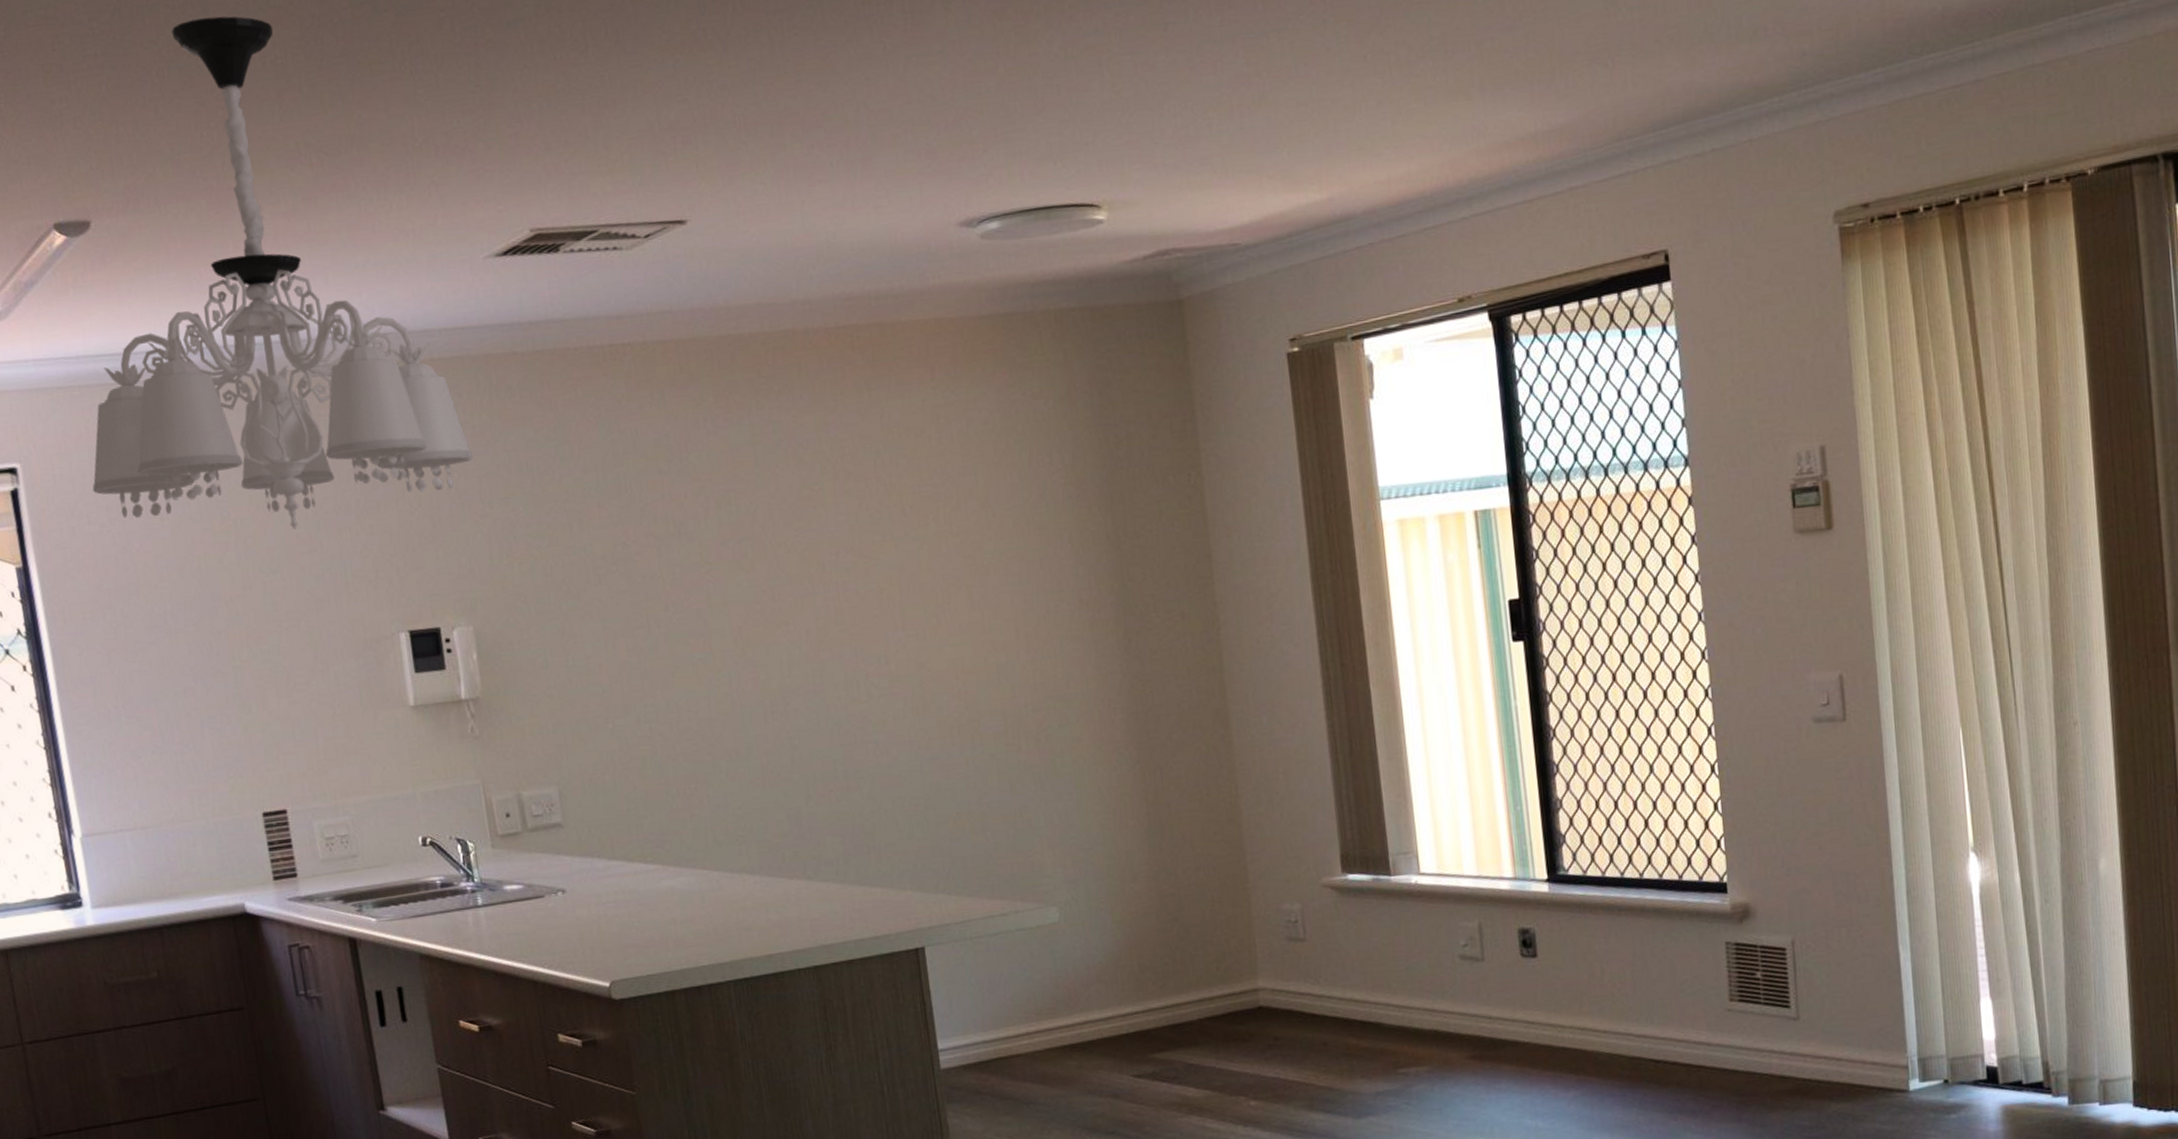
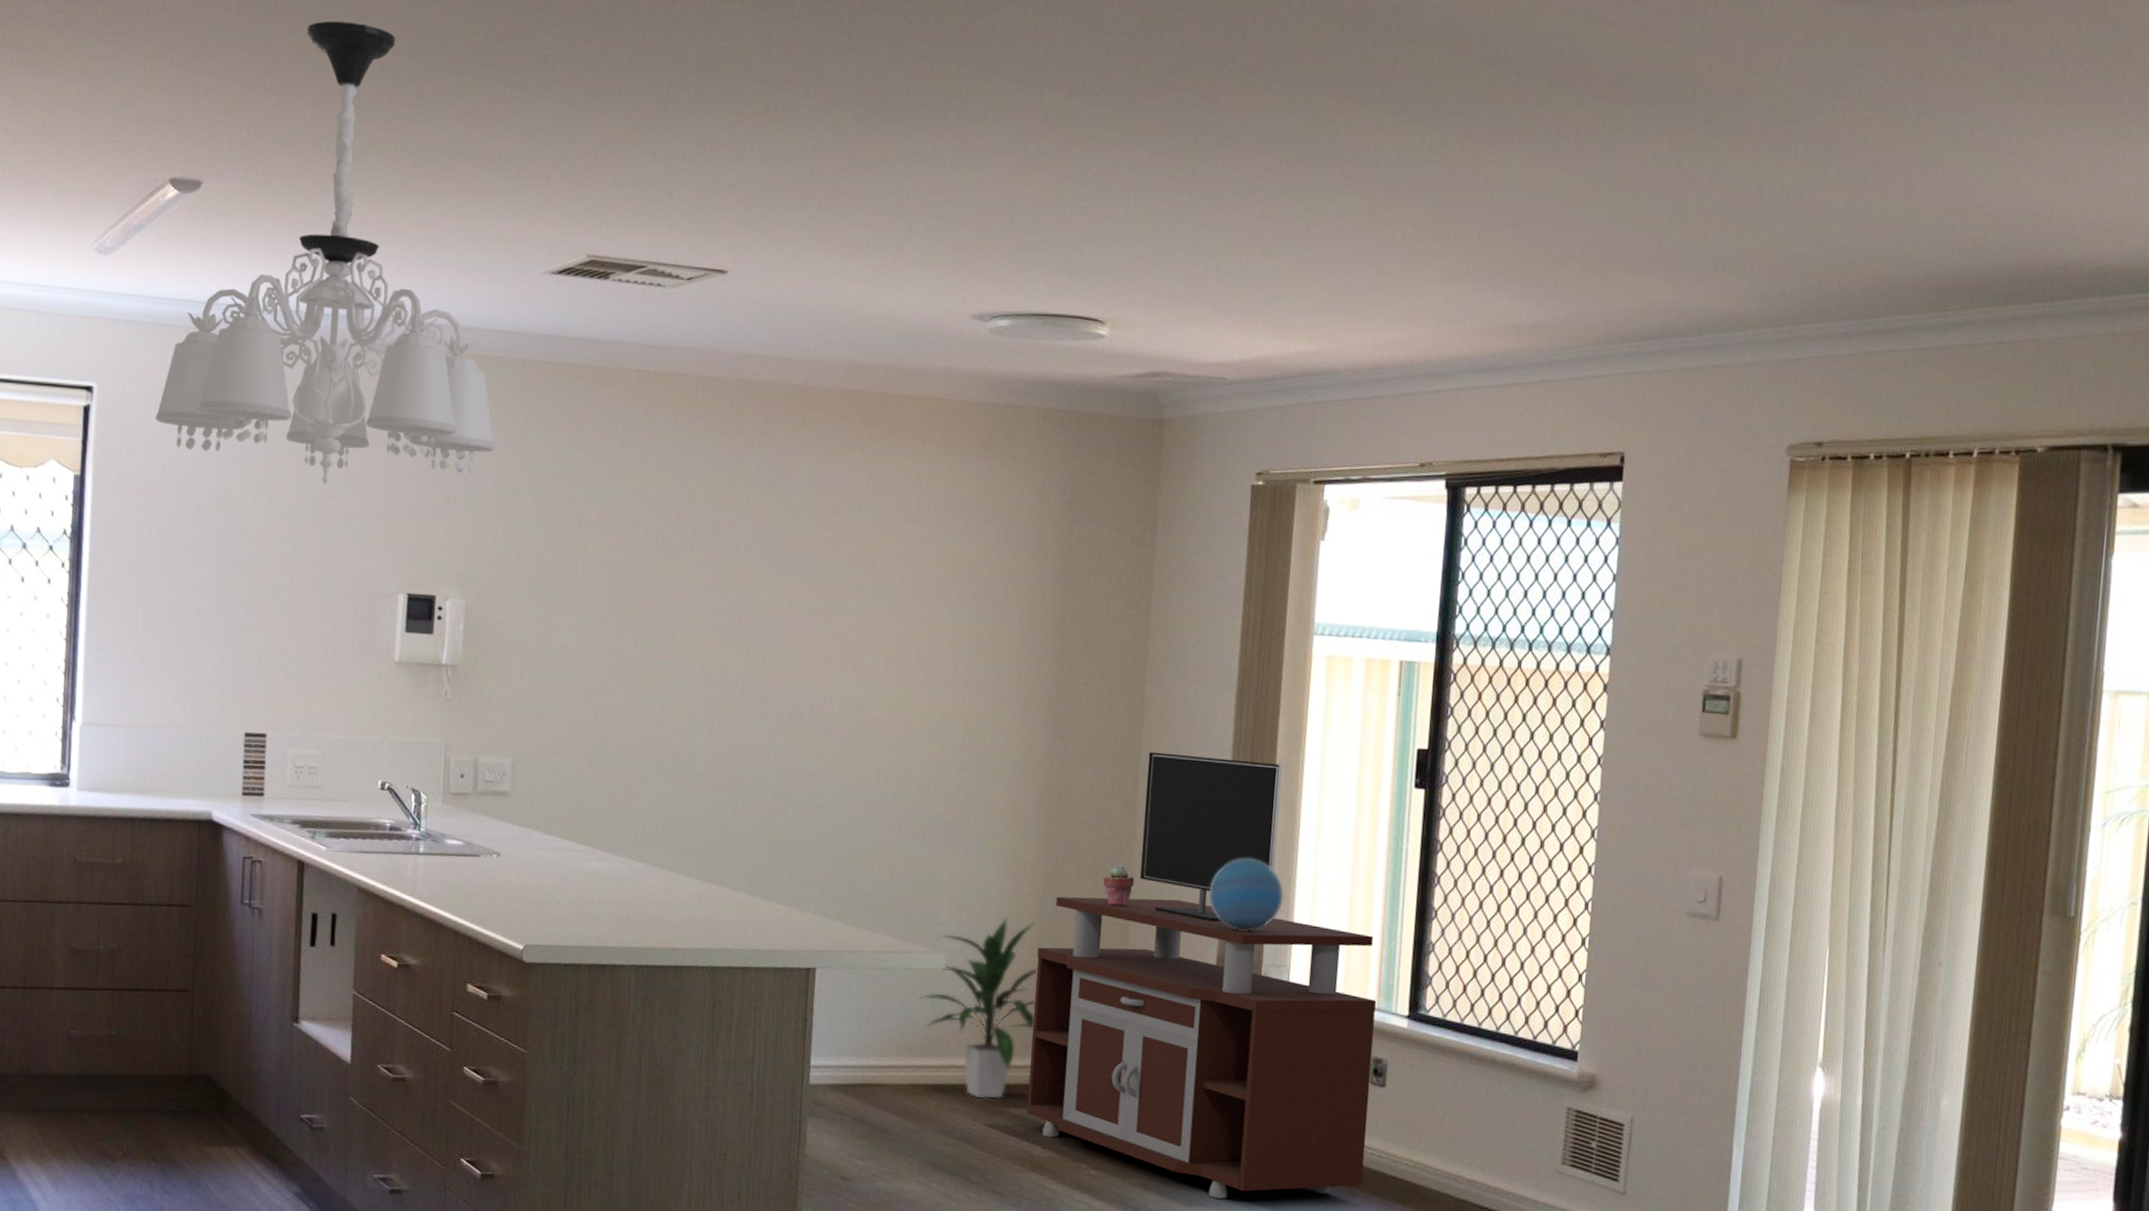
indoor plant: none [1037,854,1164,1051] -> present [918,917,1038,1099]
tv stand: none [1153,642,1531,1105] -> present [1027,752,1377,1199]
potted succulent: none [1207,779,1241,824] -> present [1103,865,1135,907]
decorative orb: none [1320,746,1398,824] -> present [1208,858,1284,931]

